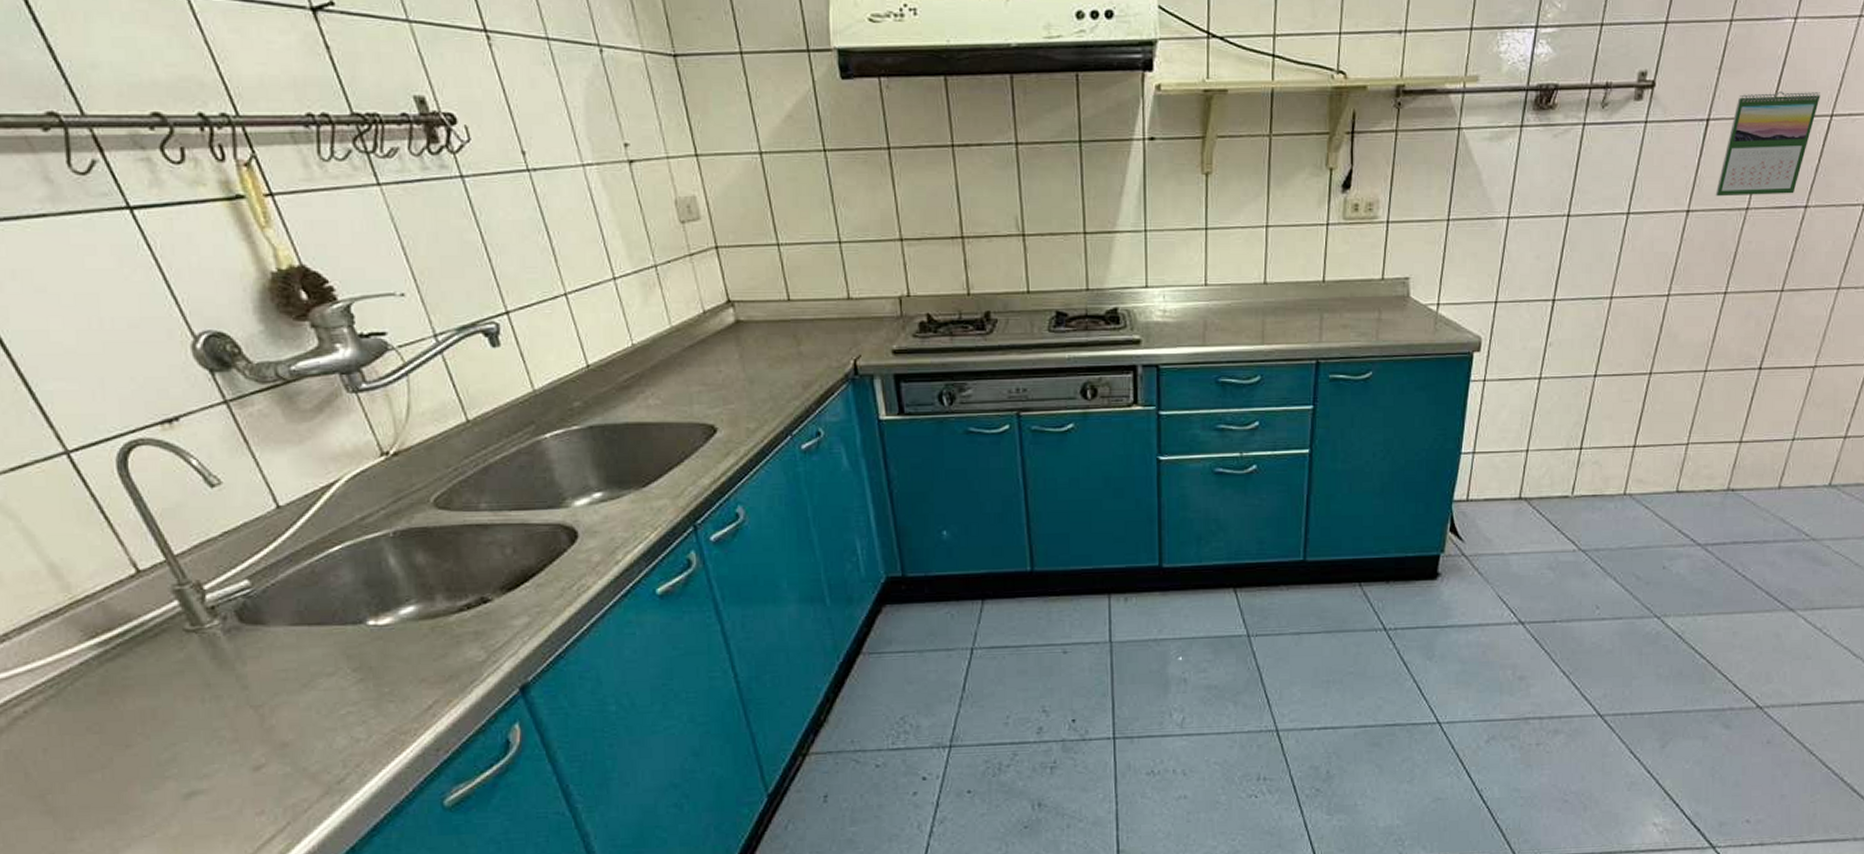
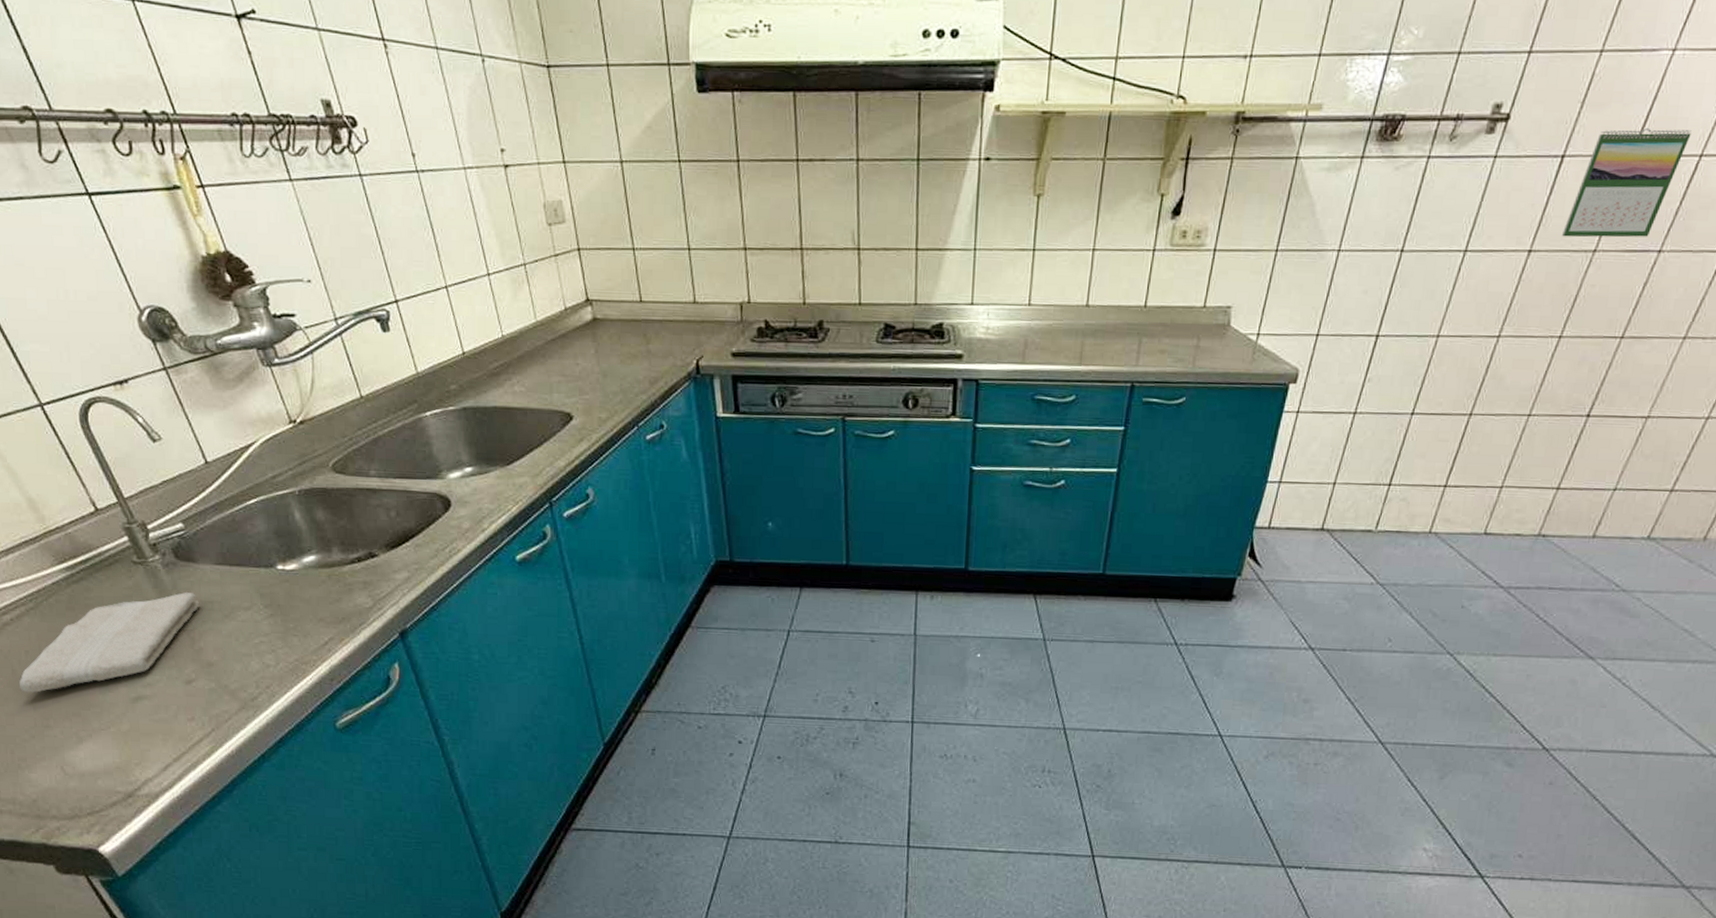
washcloth: none [35,661,271,800] -> present [19,592,200,693]

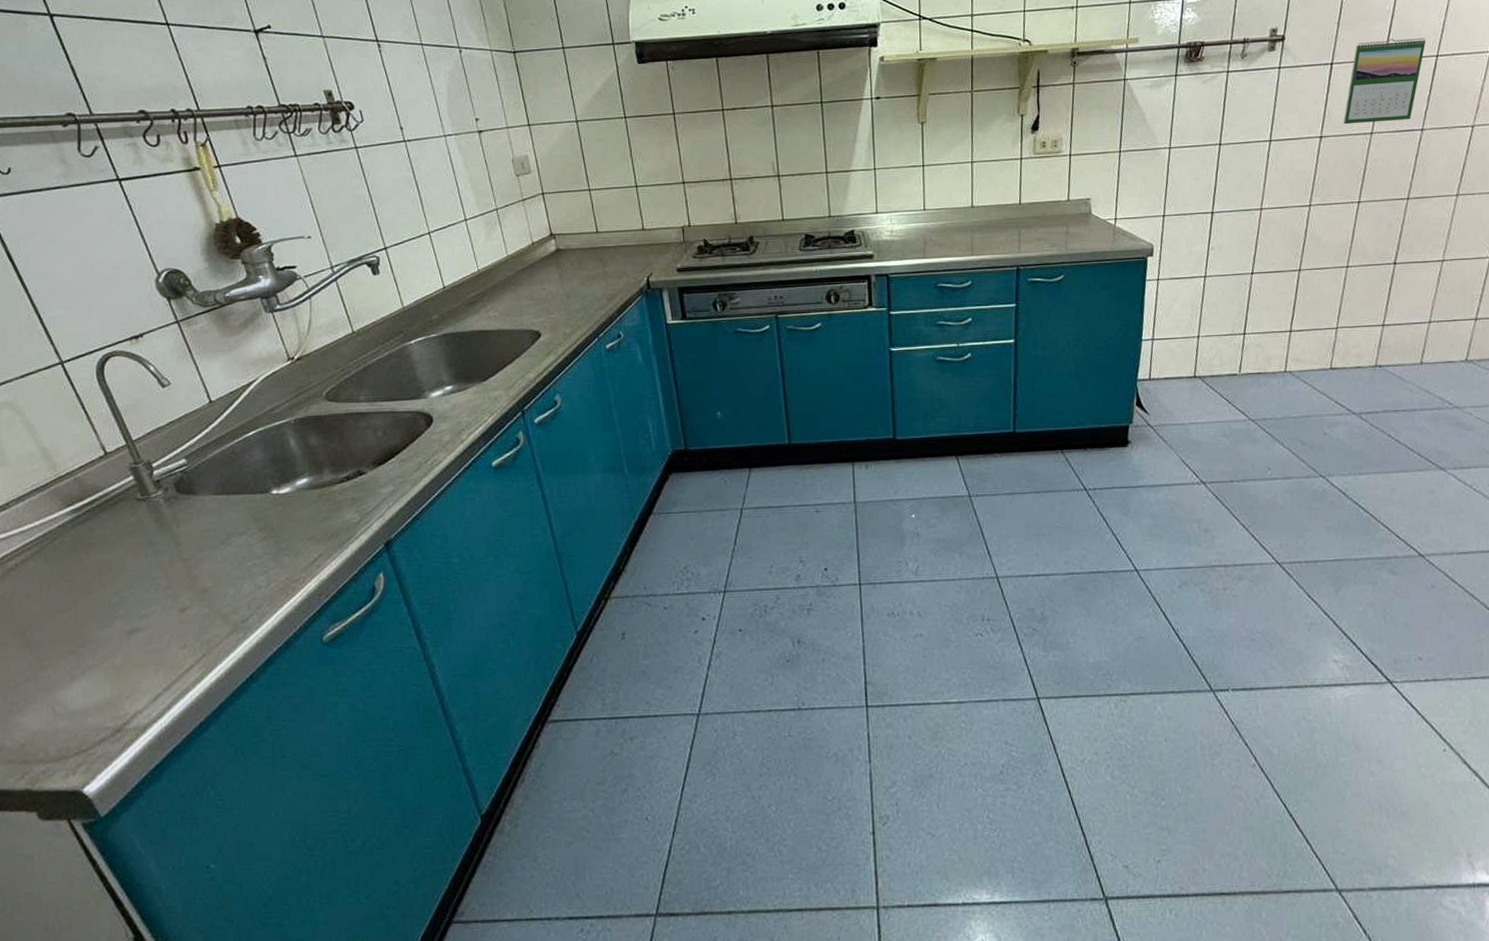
washcloth: present [19,592,200,693] -> none [18,523,198,635]

